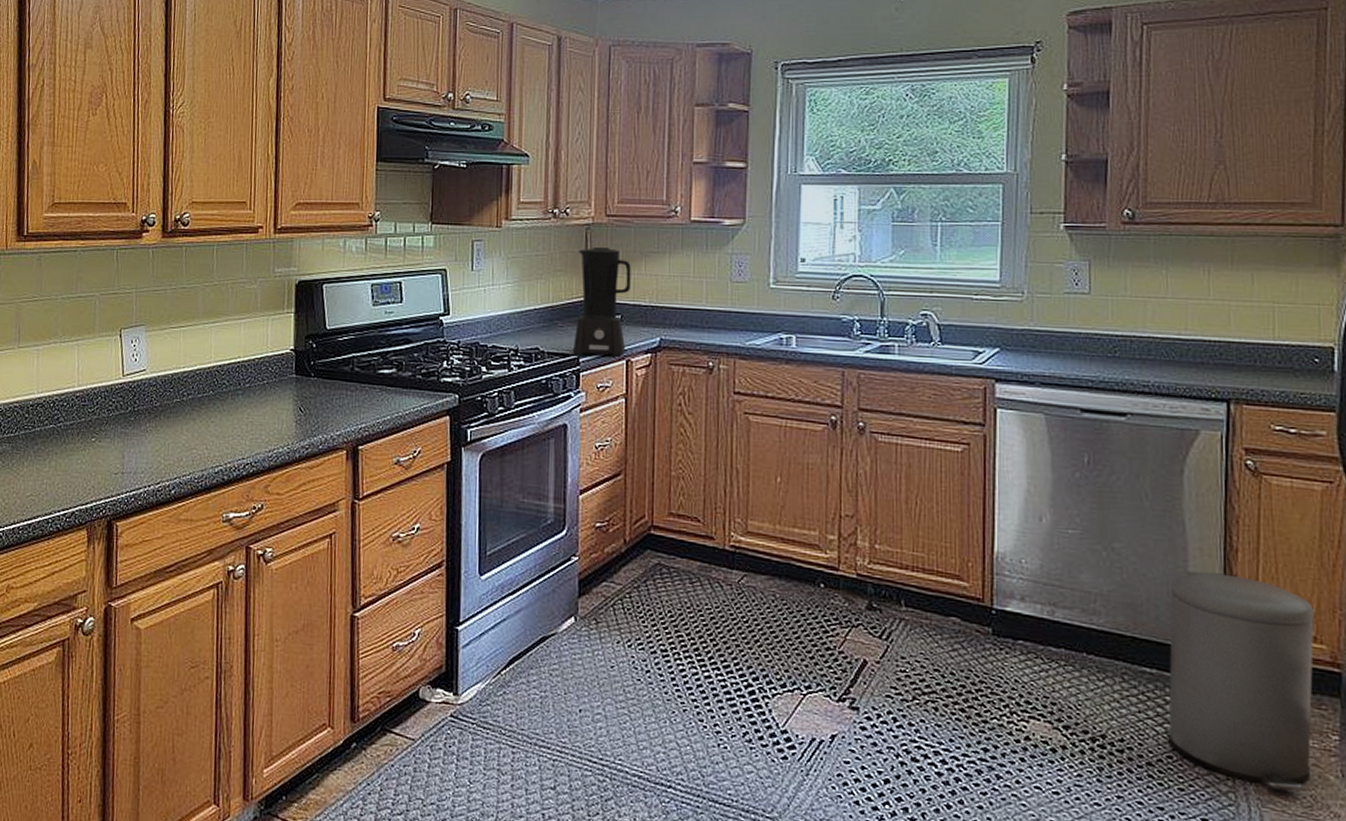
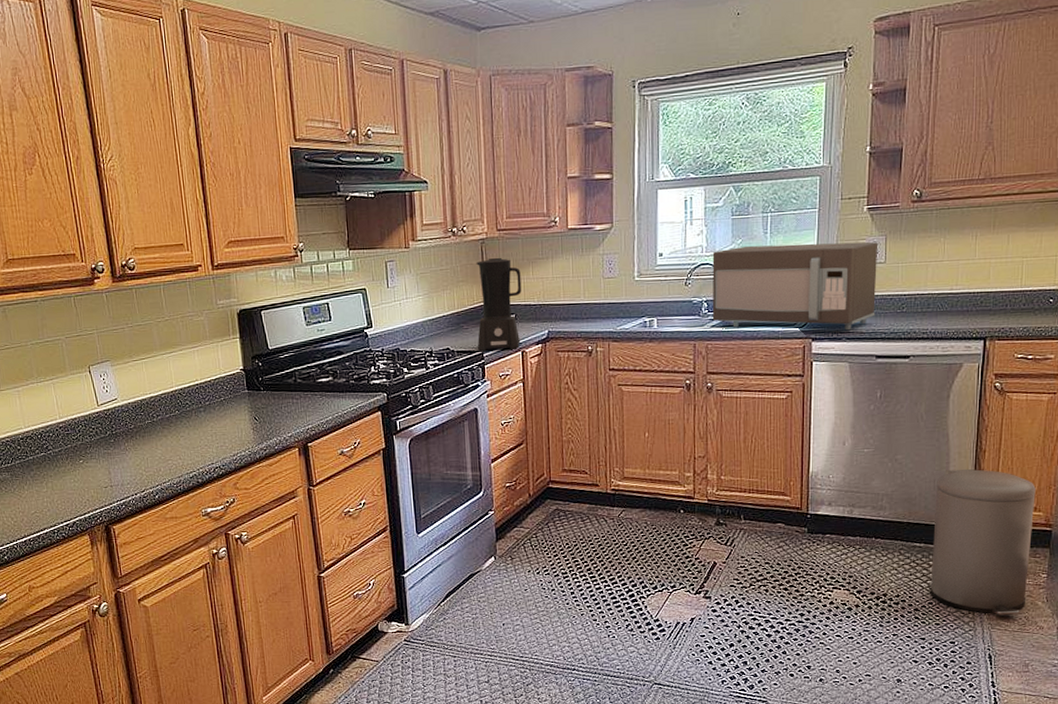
microwave: none [866,258,1080,374] -> present [712,242,879,331]

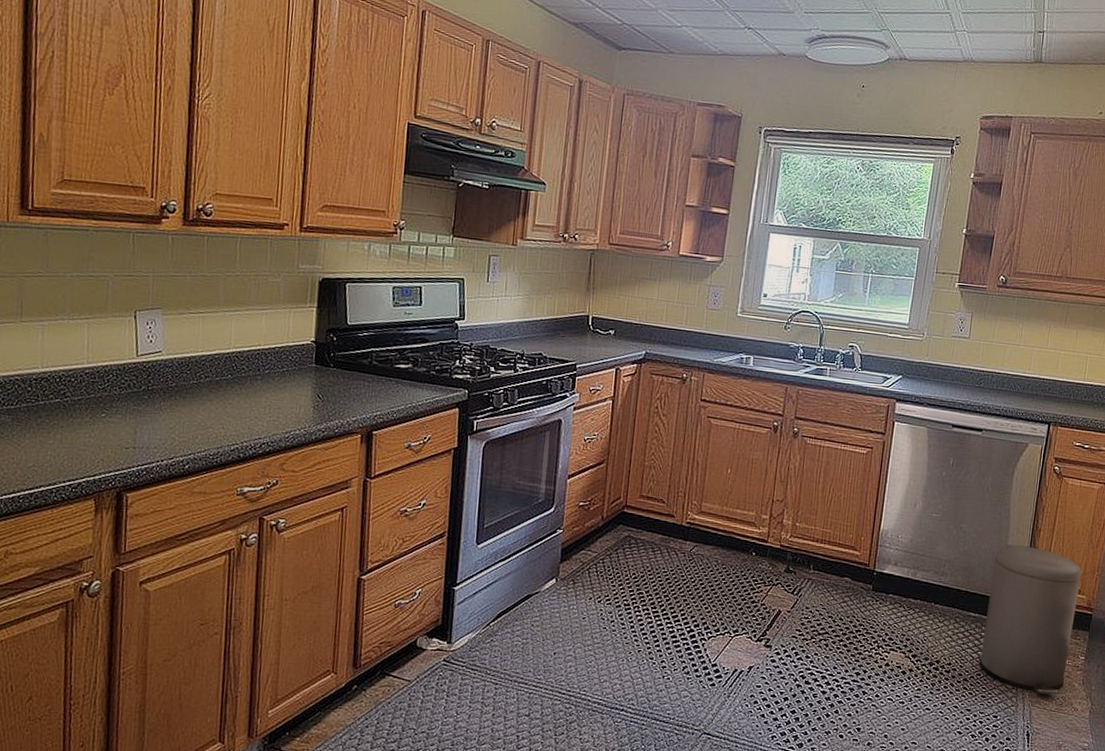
blender: present [477,258,522,352] -> none [570,270,627,366]
microwave: present [712,242,879,331] -> none [806,300,965,397]

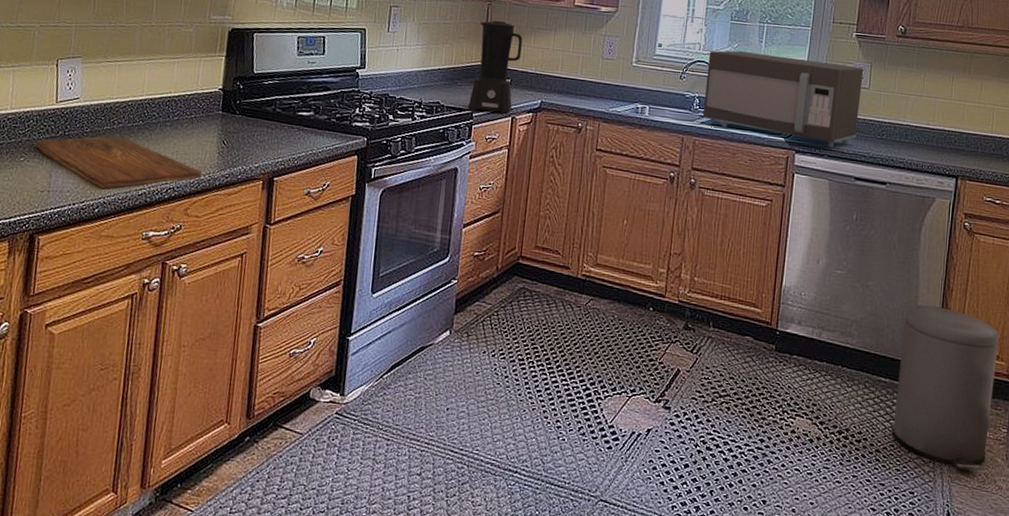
cutting board: none [115,390,297,445] -> present [34,135,202,189]
blender: none [570,270,627,366] -> present [467,21,523,115]
microwave: none [806,300,965,397] -> present [702,50,864,149]

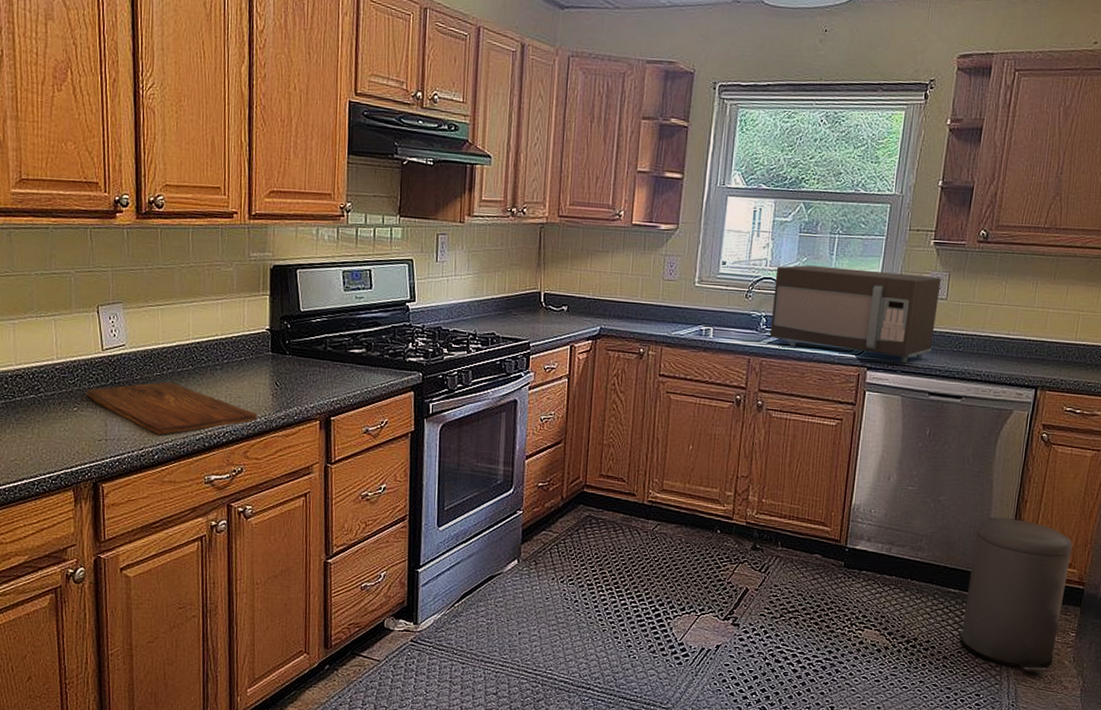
blender: present [467,21,523,115] -> none [524,245,578,344]

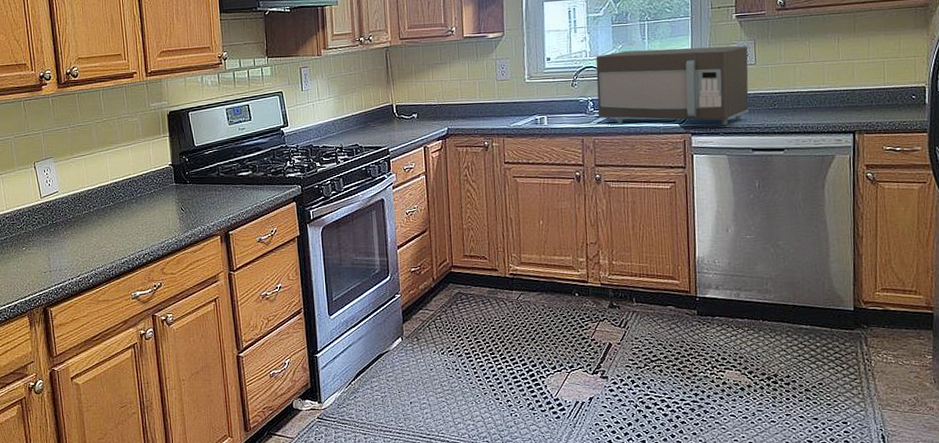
cutting board: present [86,381,257,435] -> none [31,217,169,262]
pedal bin: present [960,517,1073,672] -> none [818,254,915,396]

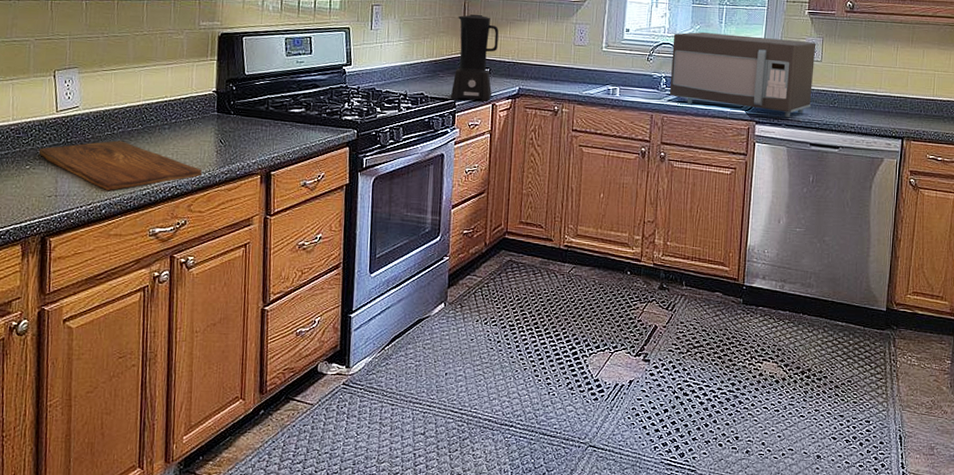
cutting board: none [31,217,169,262] -> present [38,140,202,191]
blender: none [382,63,423,148] -> present [450,14,499,102]

